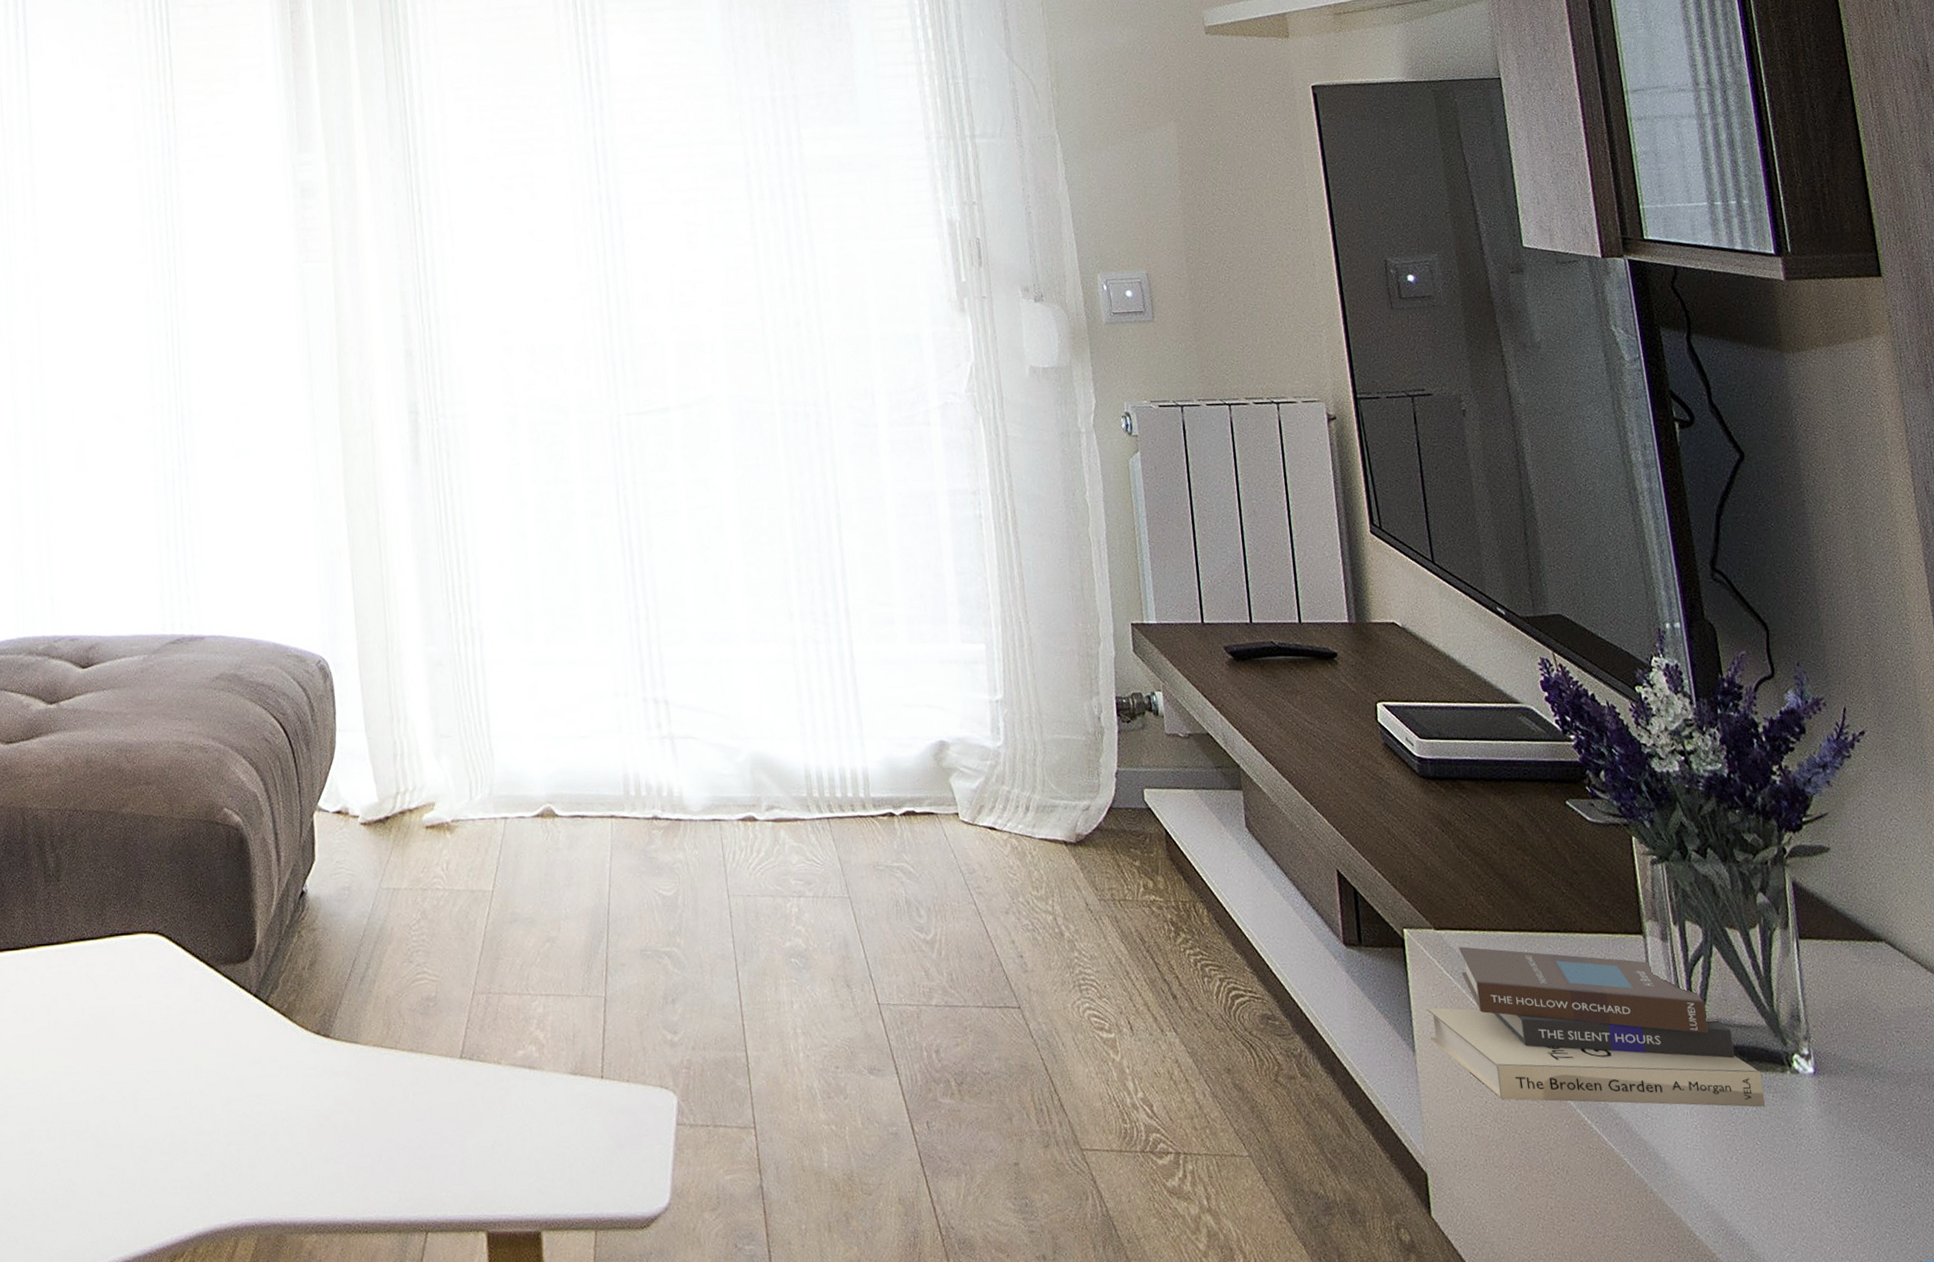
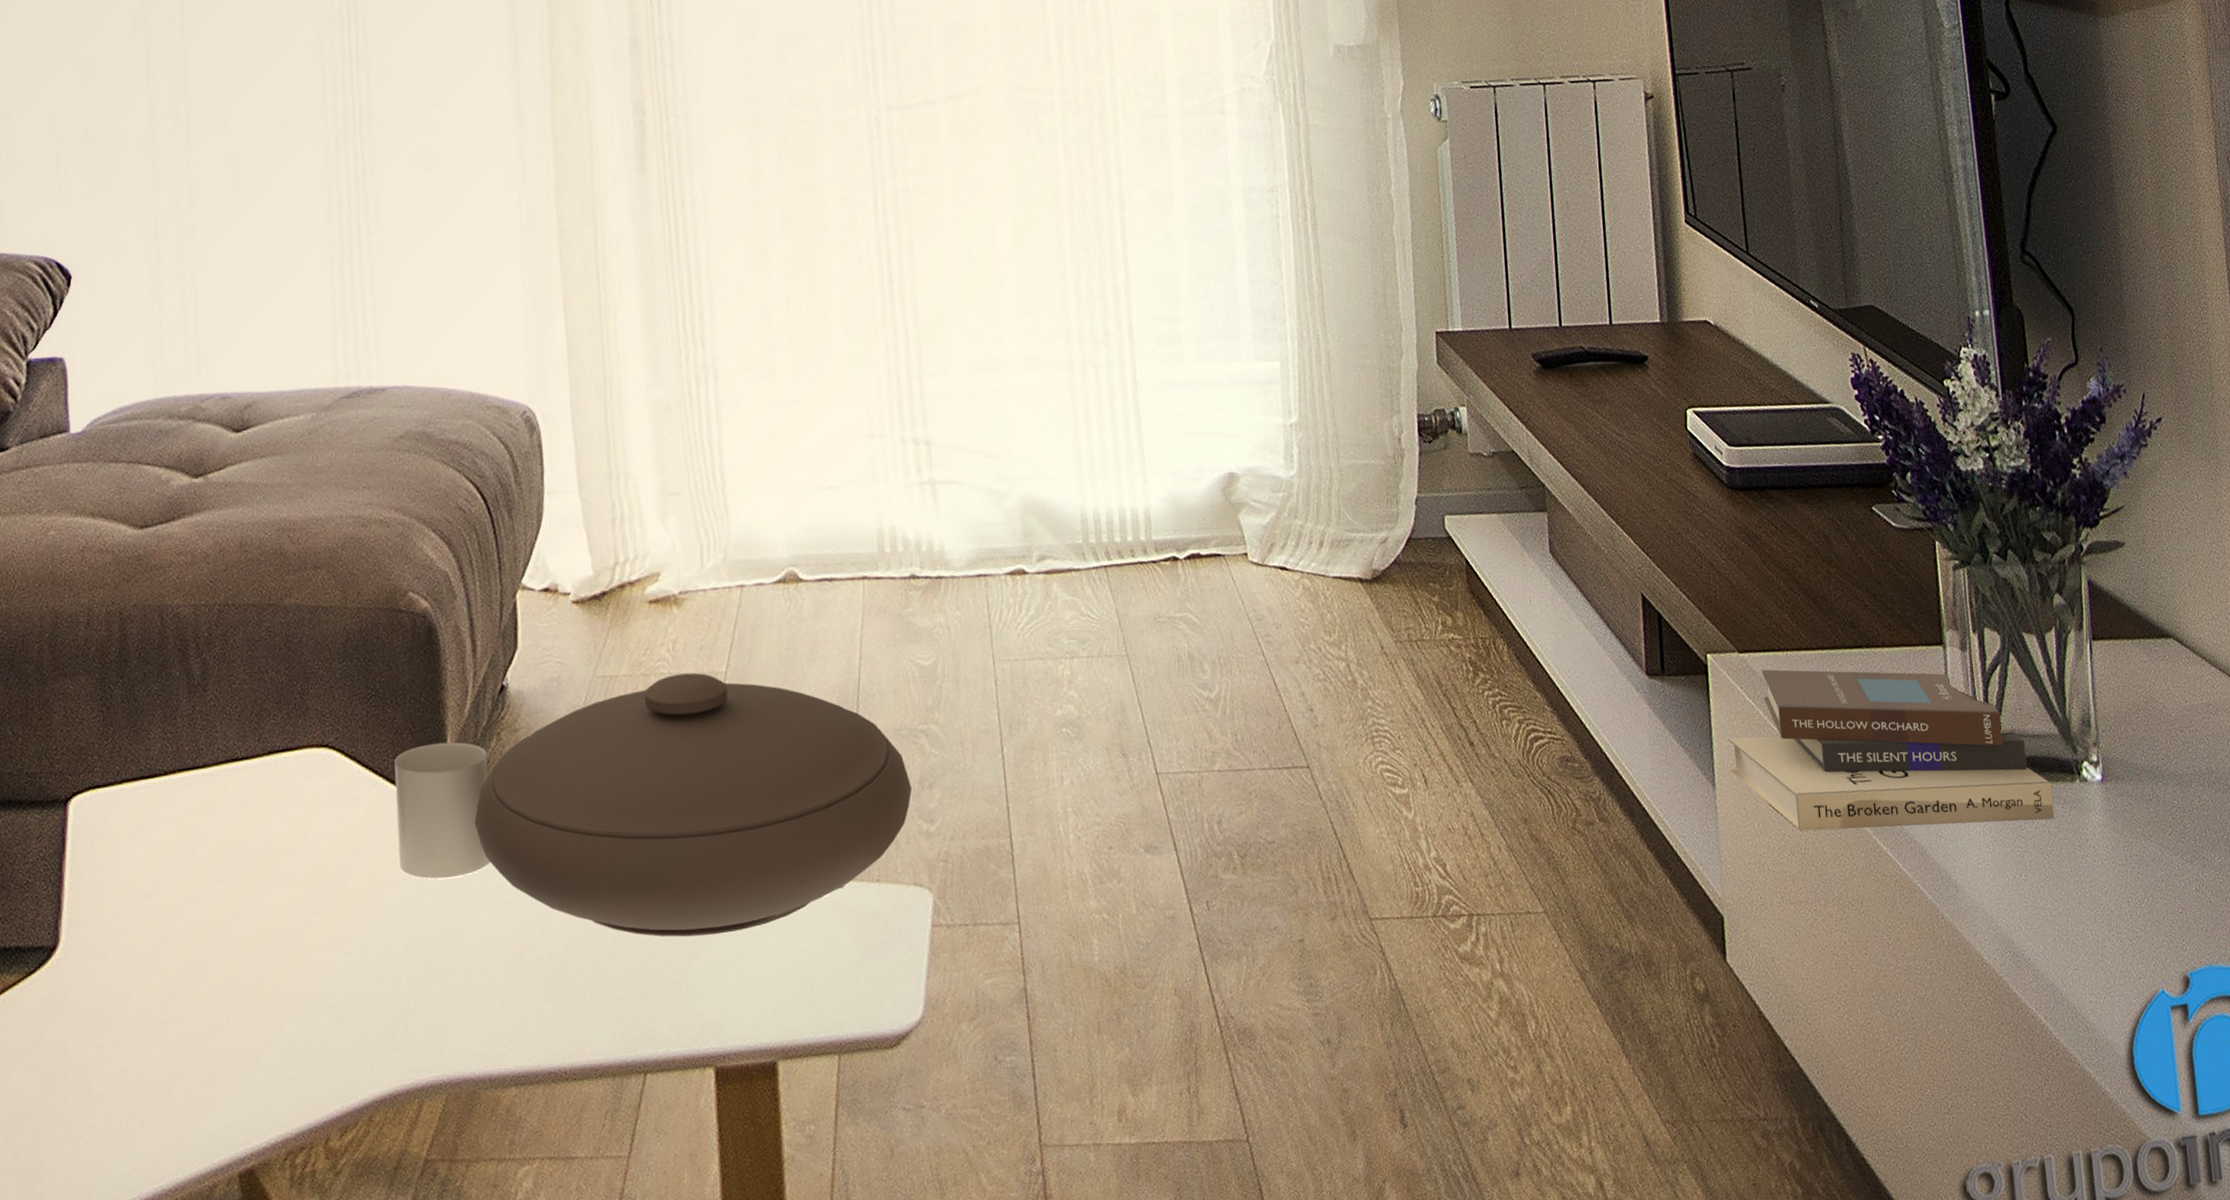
cup: none [213,936,293,1051] -> present [394,742,490,879]
decorative bowl: none [279,890,658,1117] -> present [474,672,913,937]

